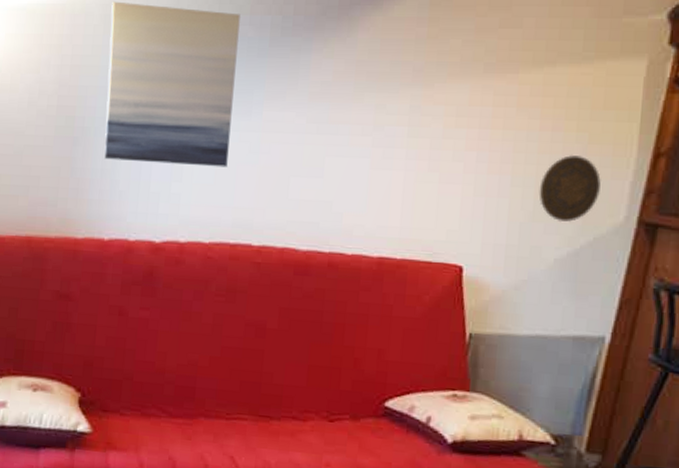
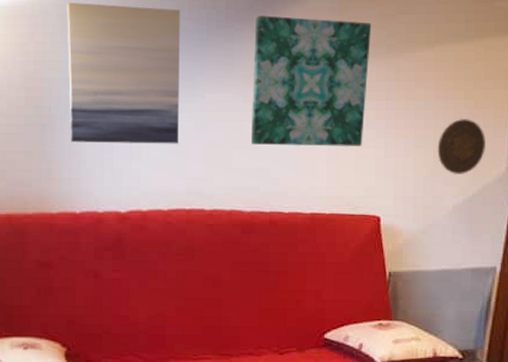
wall art: none [313,24,468,181] -> present [251,16,372,146]

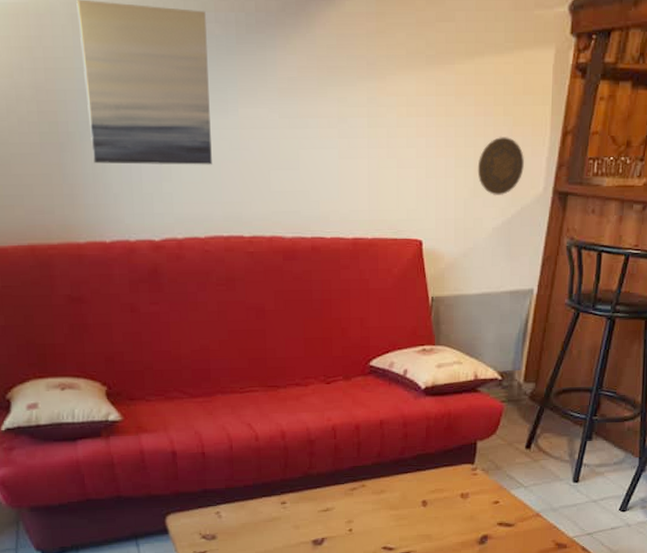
wall art: present [251,16,372,146] -> none [288,20,411,167]

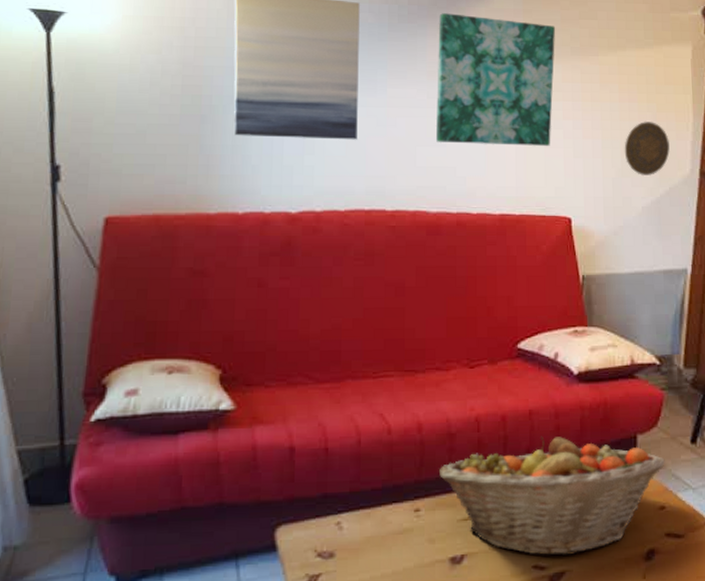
wall art: none [288,20,411,167] -> present [436,13,556,146]
fruit basket: none [302,442,501,540] -> present [439,436,665,556]

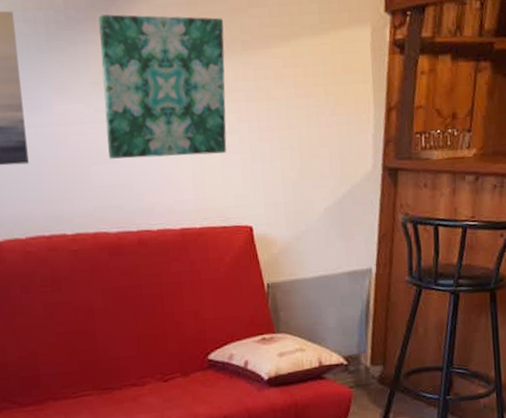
decorative plate: present [624,120,670,177] -> none [303,116,351,177]

